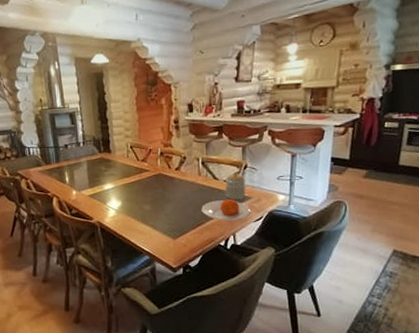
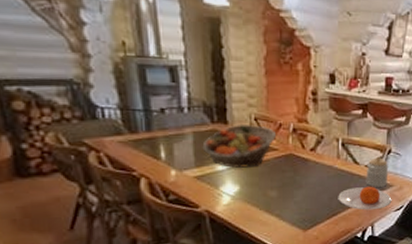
fruit basket: none [93,151,147,187] -> present [202,123,276,168]

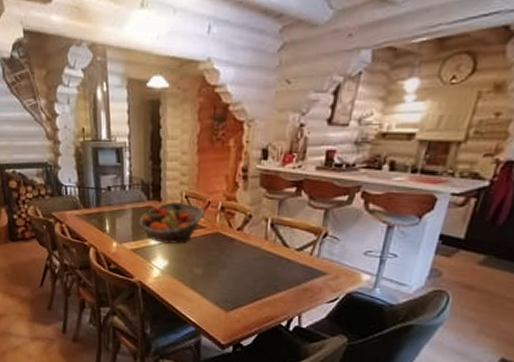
plate: present [338,186,392,210] -> none [263,272,325,299]
jar: present [366,156,389,188] -> none [295,239,324,275]

